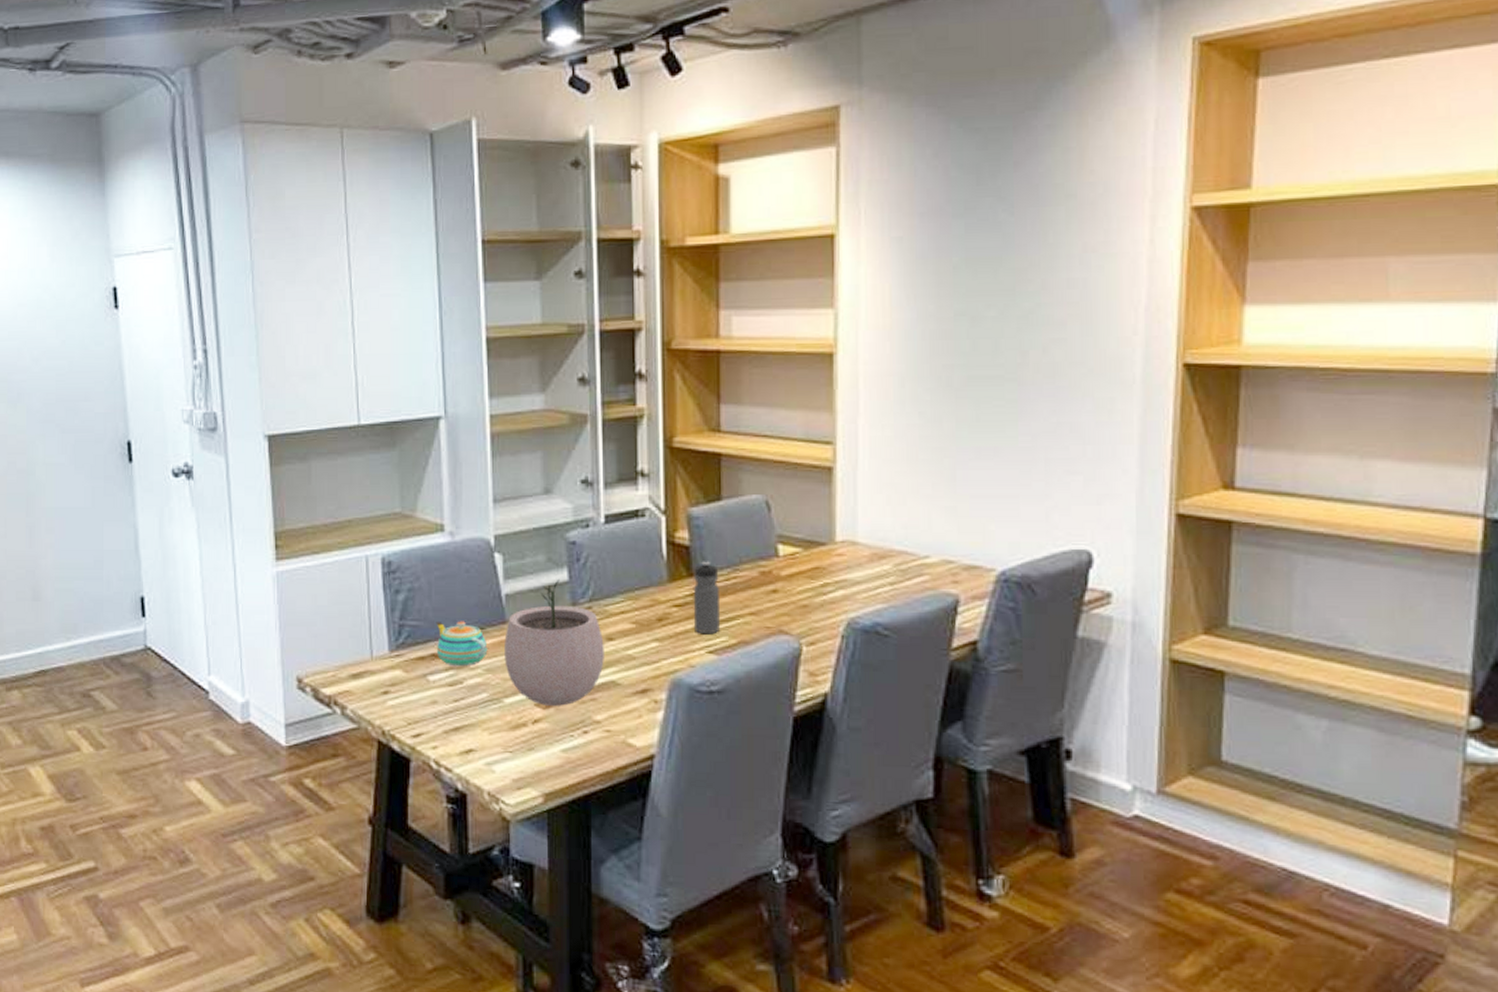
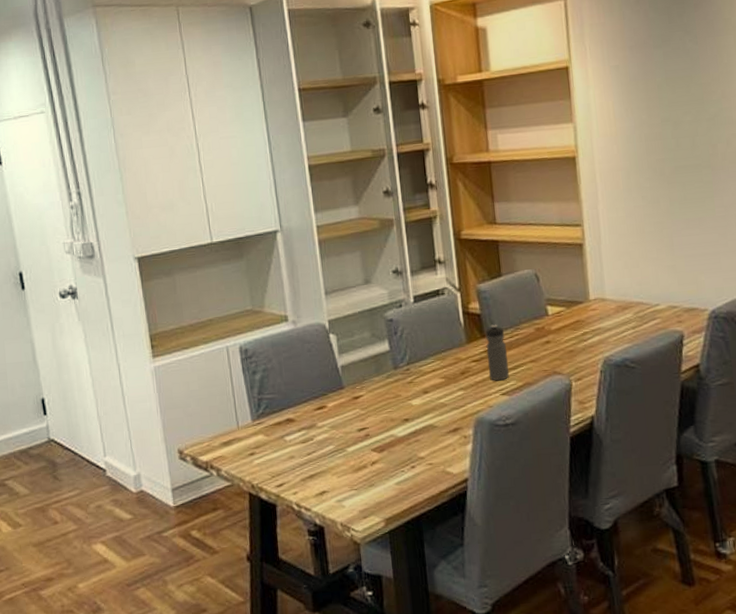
teapot: present [436,621,488,667] -> none [287,390,331,427]
plant pot: present [504,578,604,706] -> none [343,349,423,450]

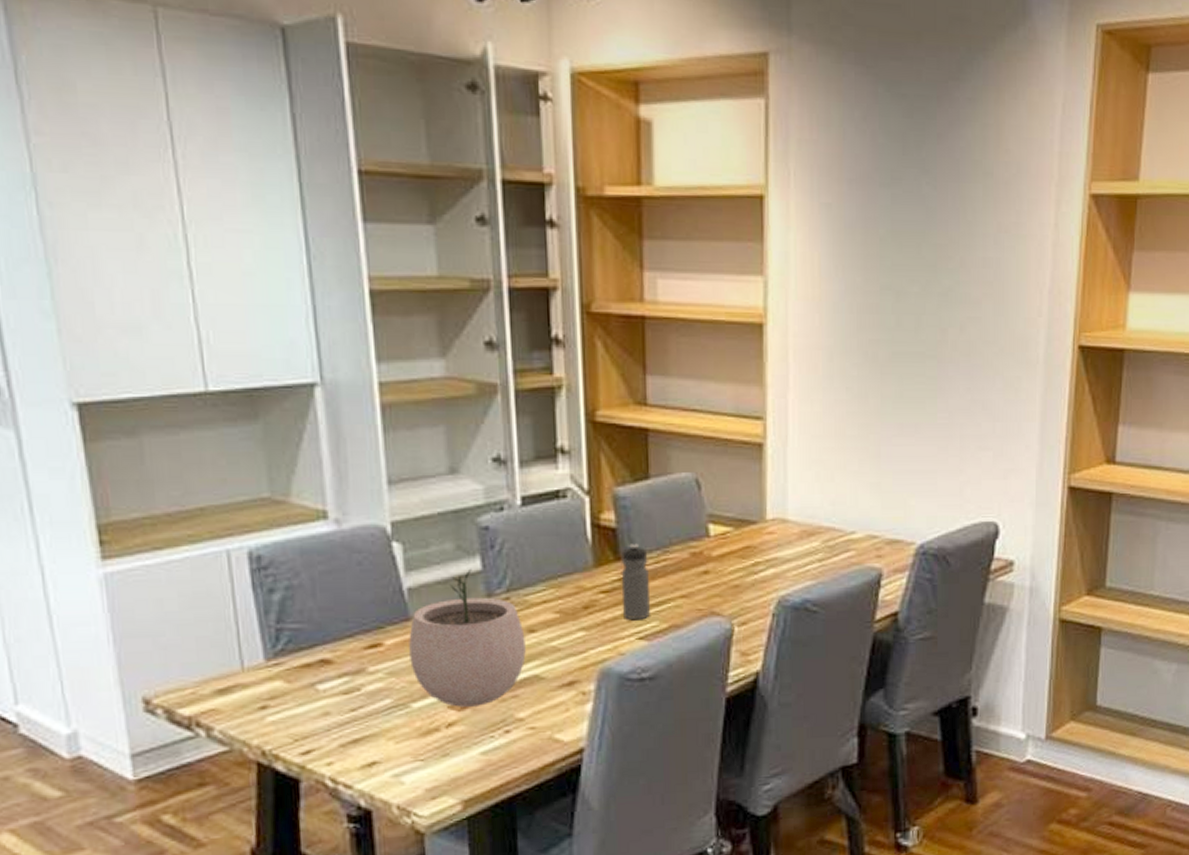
plant pot: none [343,349,423,450] -> present [409,568,526,707]

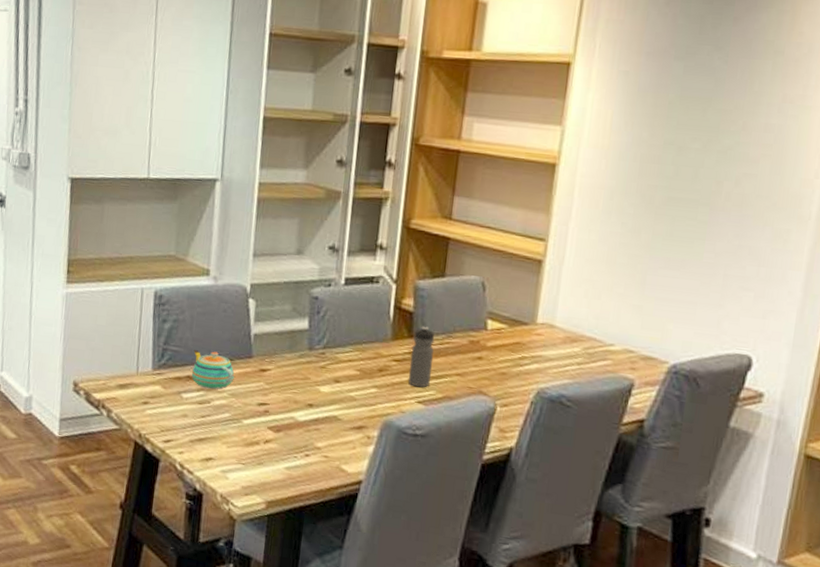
teapot: none [323,620,390,672] -> present [192,350,235,390]
plant pot: present [409,568,526,707] -> none [247,326,332,432]

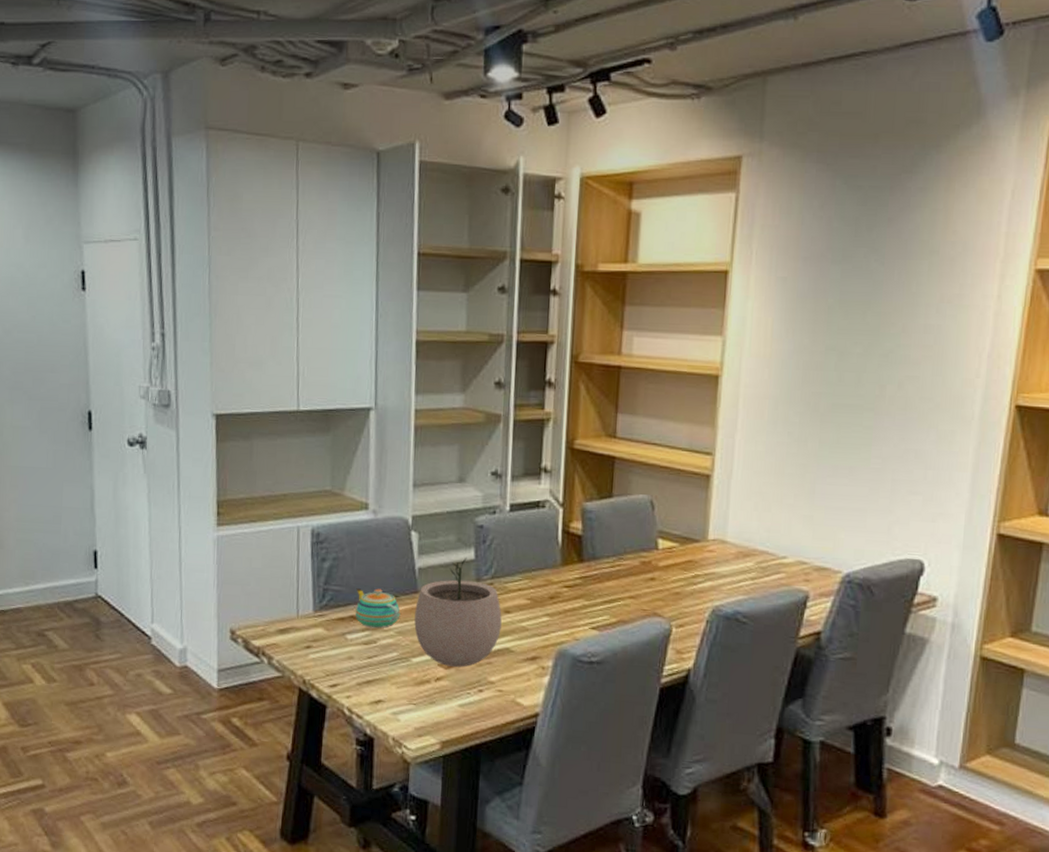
plant pot: none [247,326,332,432] -> present [414,557,502,667]
water bottle: present [407,326,435,388] -> none [580,549,606,613]

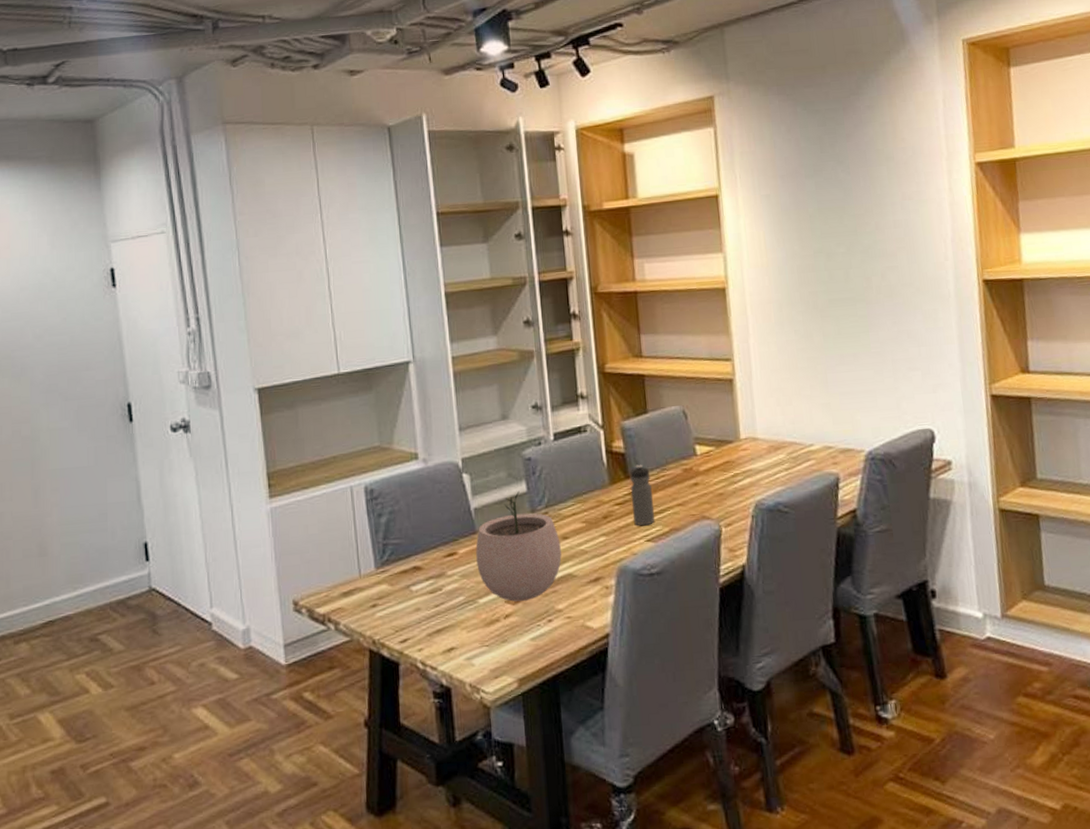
teapot: present [356,588,401,629] -> none [415,535,462,576]
water bottle: none [580,549,606,613] -> present [630,464,655,526]

